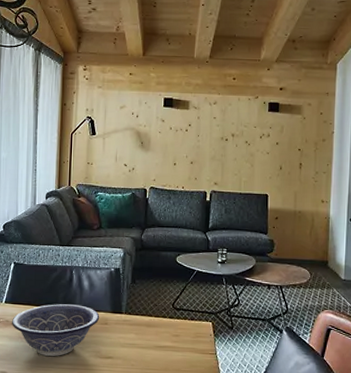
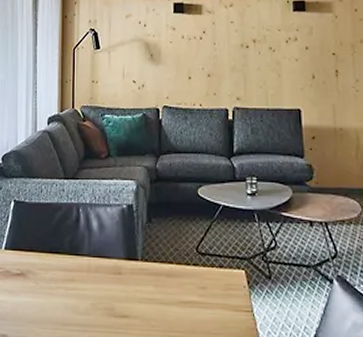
decorative bowl: present [12,304,100,357] -> none [13,249,112,316]

